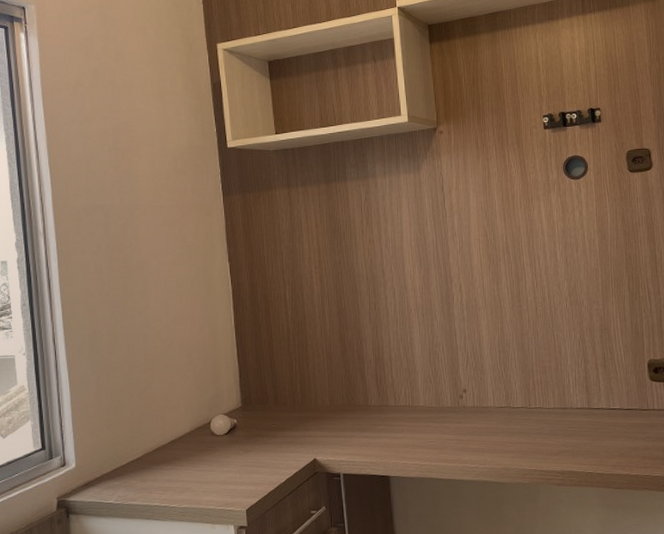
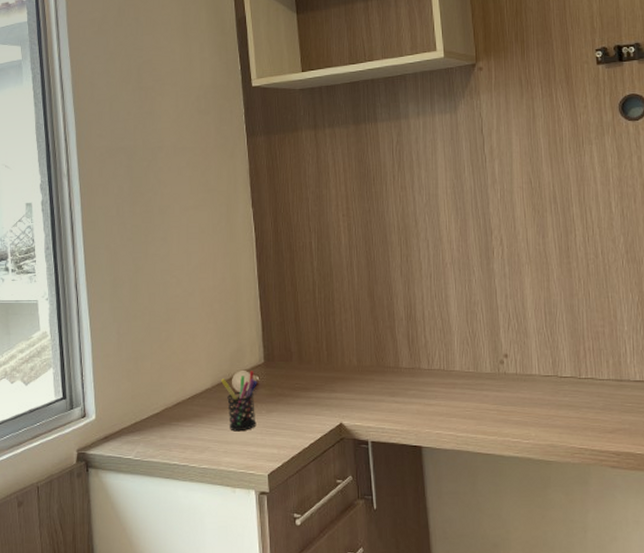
pen holder: none [200,414,235,472] -> present [221,371,258,432]

